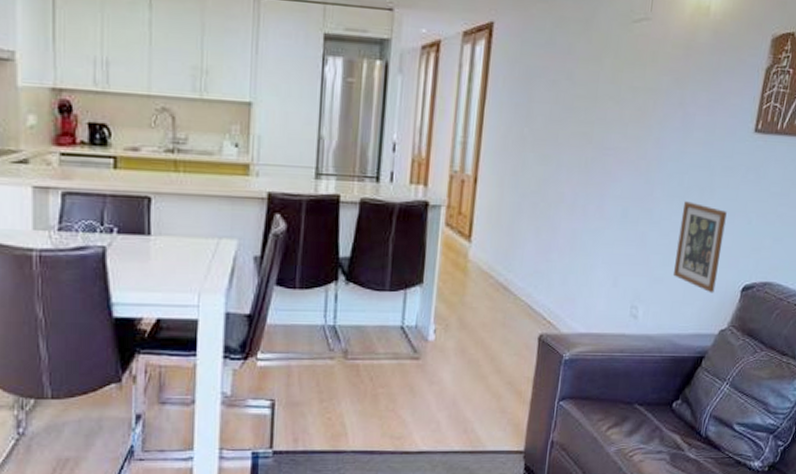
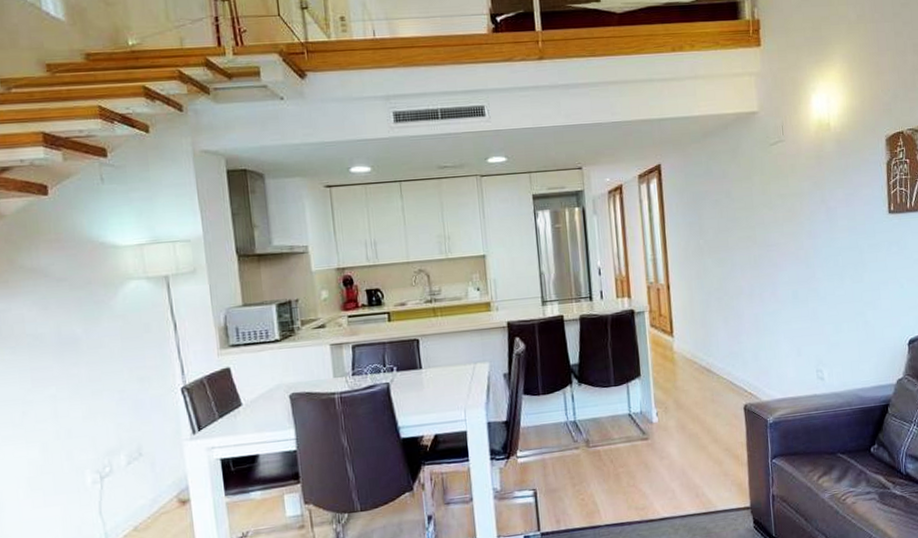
picture frame: present [672,201,727,293] -> none [842,277,885,350]

